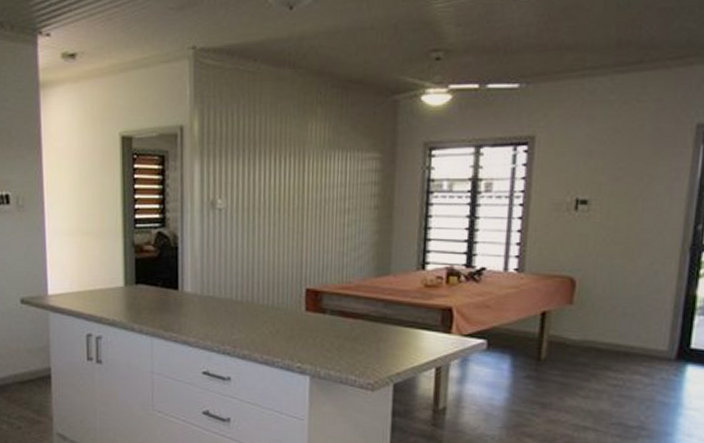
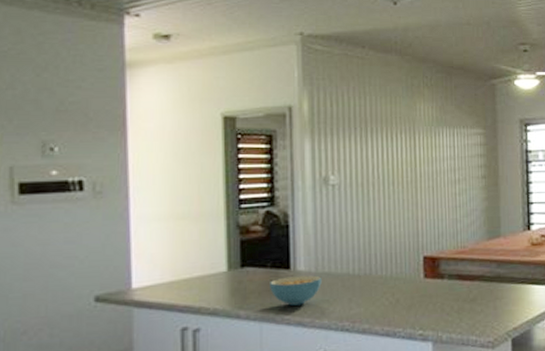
cereal bowl: none [160,297,207,325] -> present [270,275,322,306]

